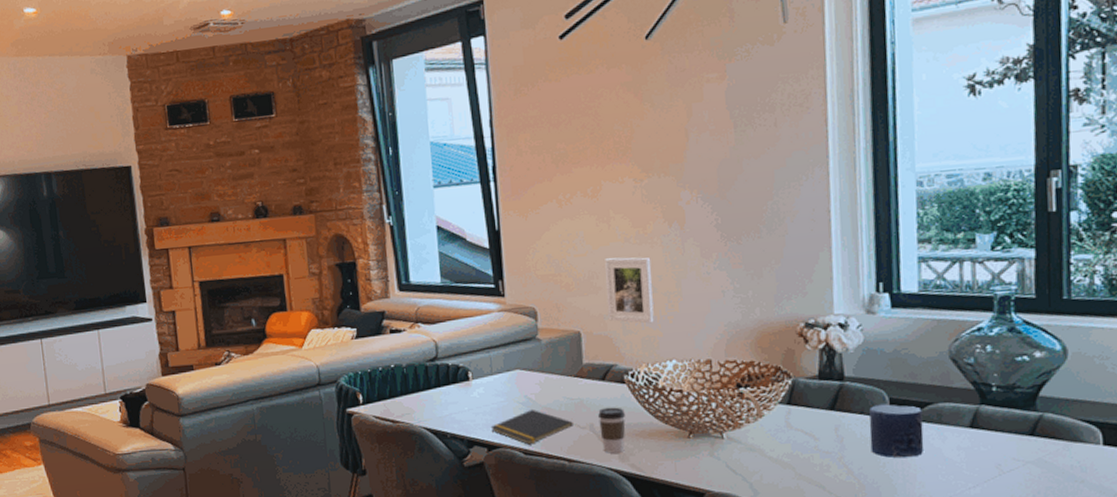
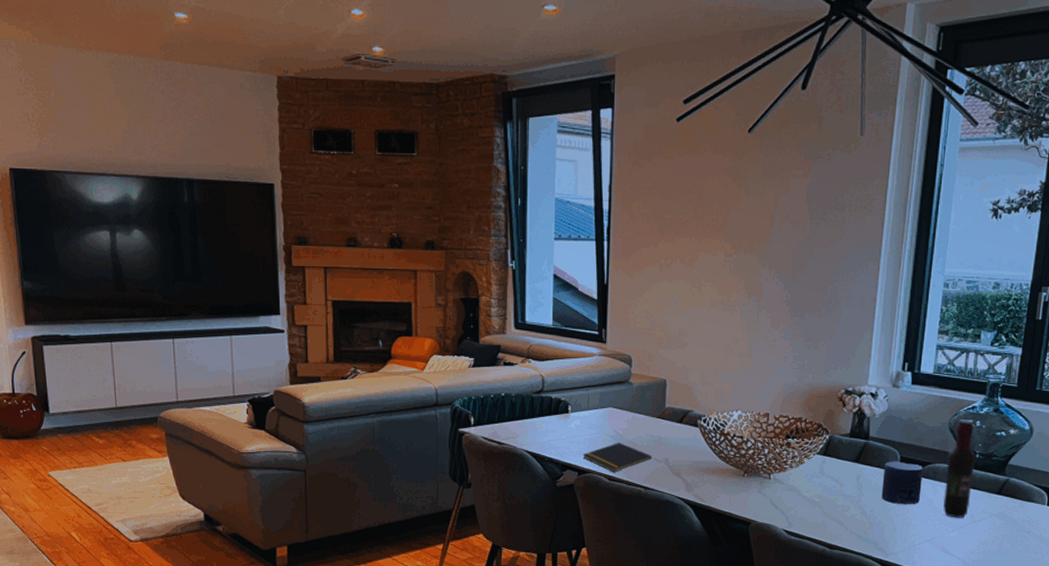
coffee cup: present [598,407,626,454] -> none [673,446,695,485]
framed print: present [605,257,654,324] -> none [690,319,731,378]
wine bottle: none [953,344,994,470] -> present [942,419,977,518]

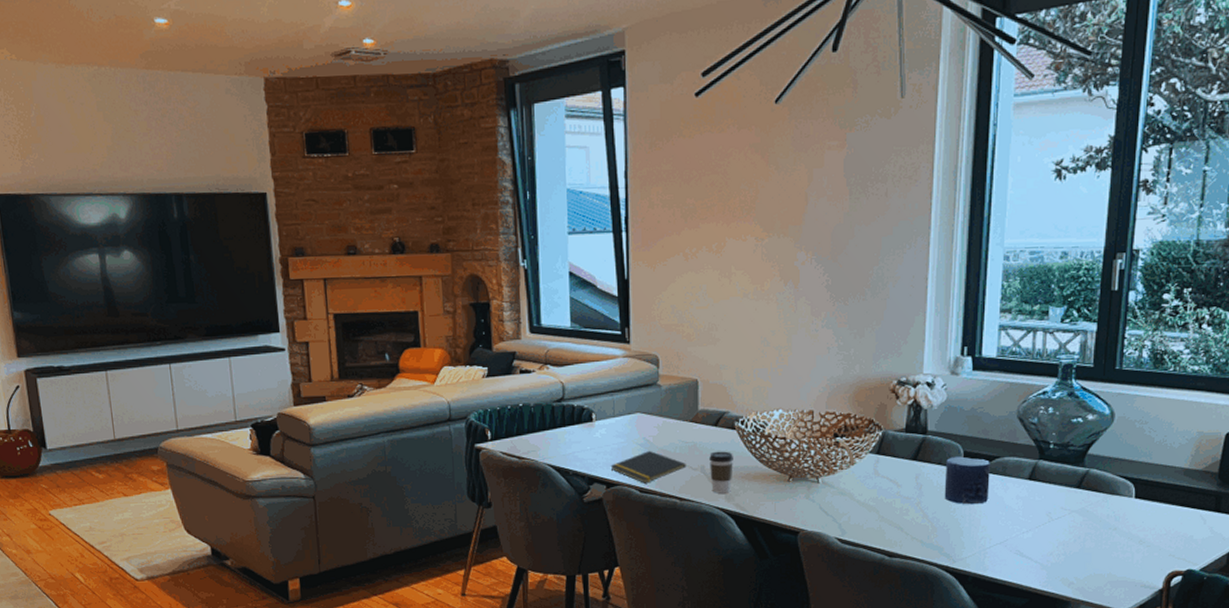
coffee cup: none [673,446,695,485] -> present [709,451,733,494]
wine bottle: present [942,419,977,518] -> none [1014,406,1051,517]

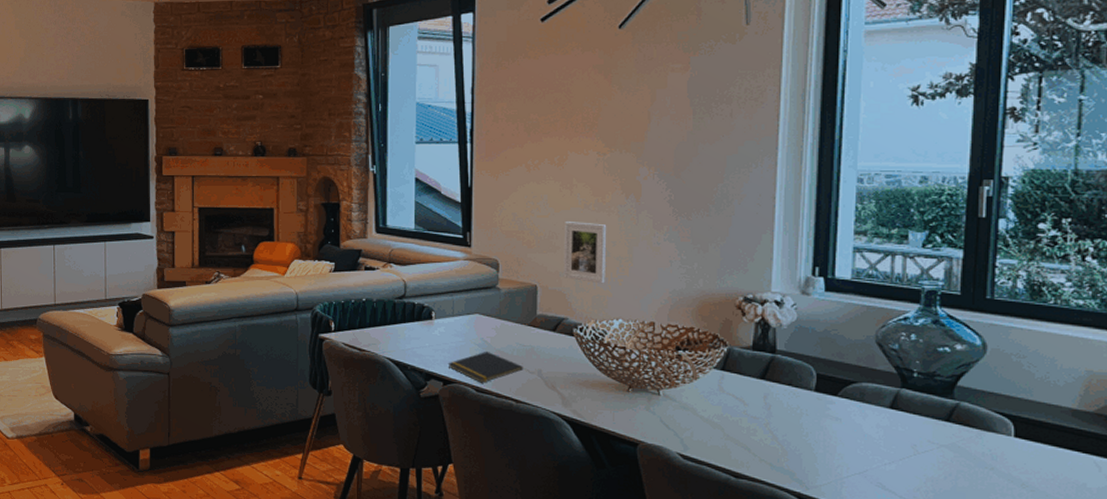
coffee cup: present [709,451,733,494] -> none [547,356,571,399]
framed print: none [723,311,766,375] -> present [563,222,607,284]
candle: present [944,456,990,505] -> none [795,378,846,430]

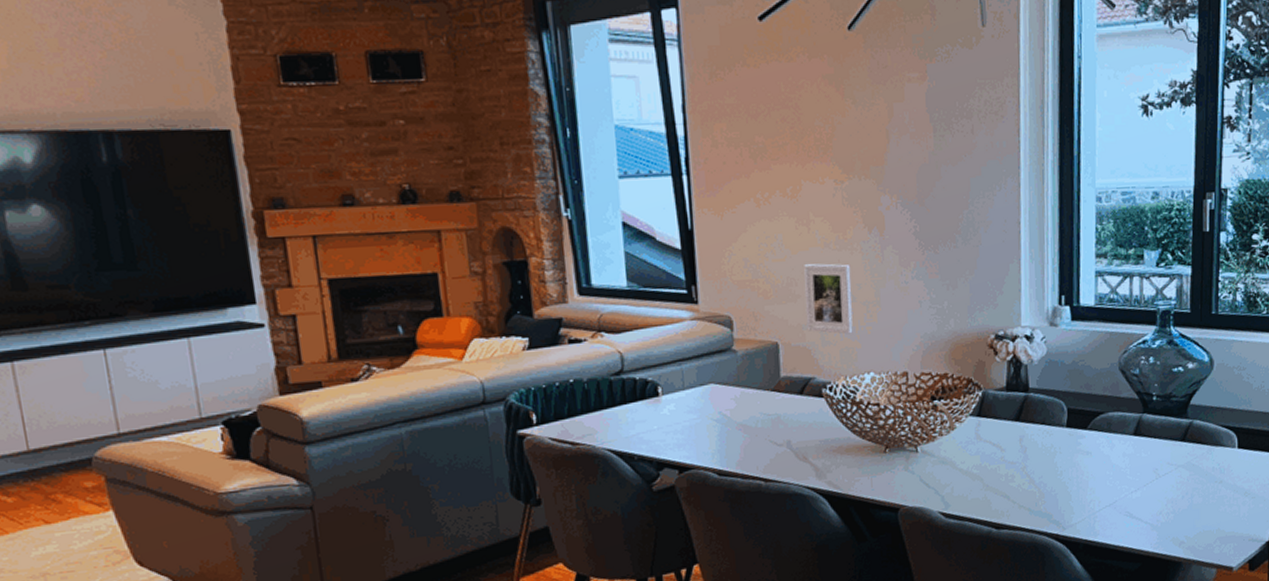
notepad: present [448,350,523,383] -> none [682,426,770,465]

